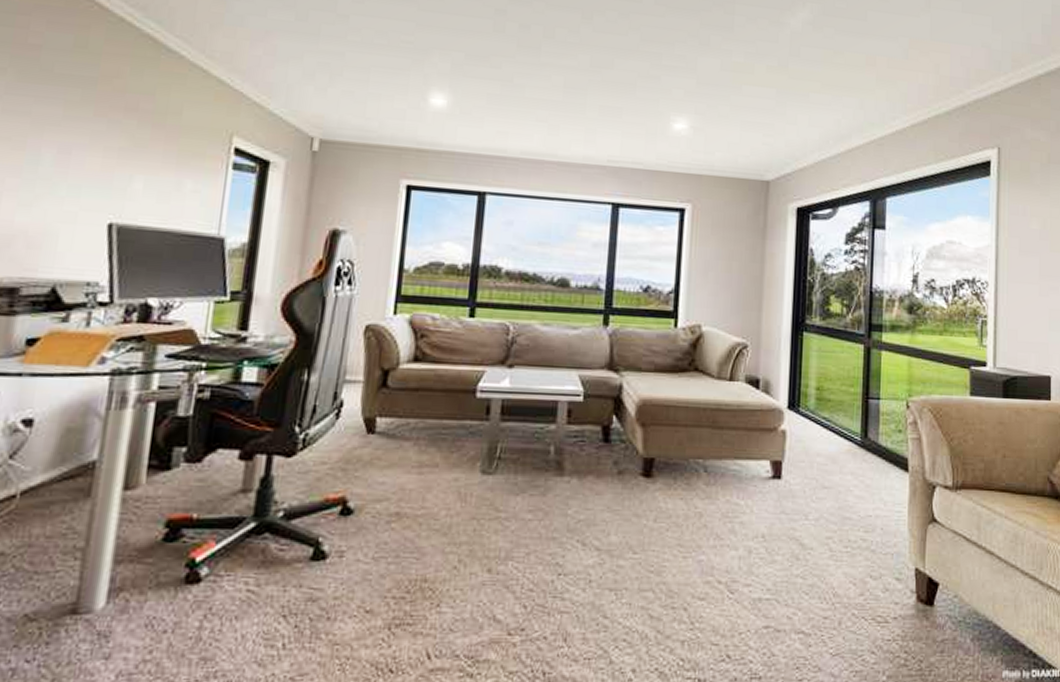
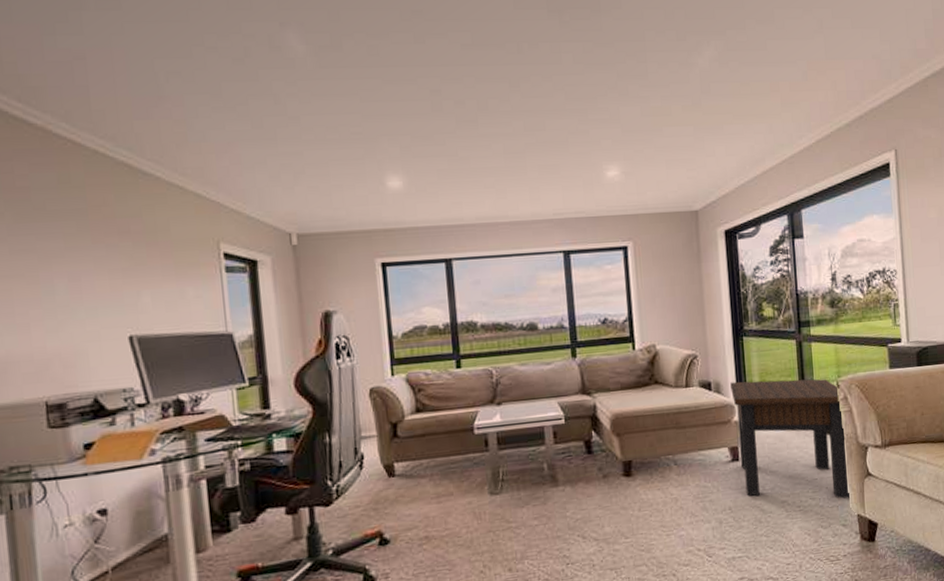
side table: none [782,383,909,546] -> present [730,379,850,499]

